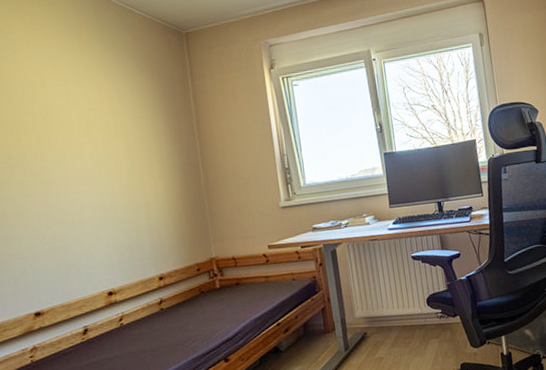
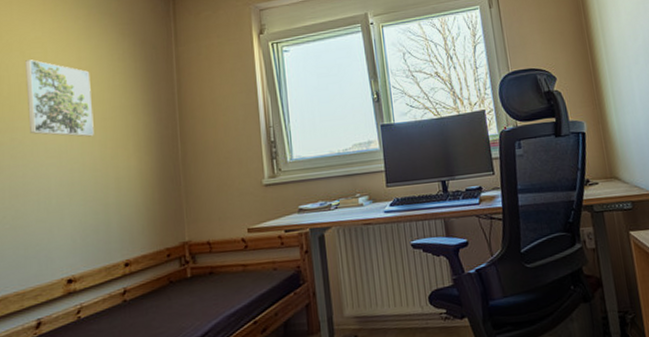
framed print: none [47,92,121,165] -> present [25,59,94,137]

